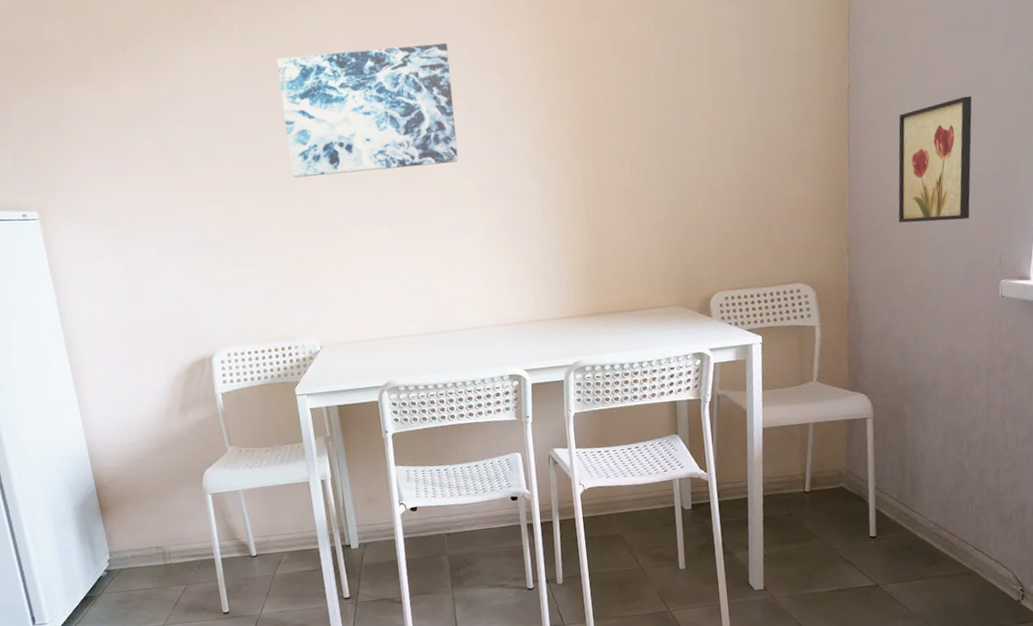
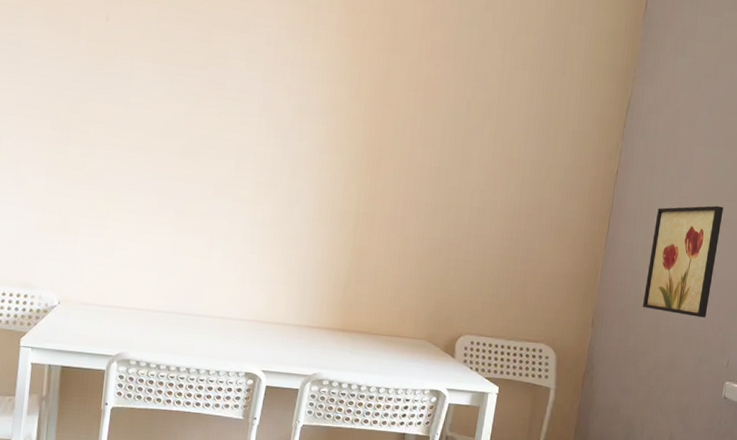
wall art: present [277,42,459,178] -> none [71,11,255,152]

